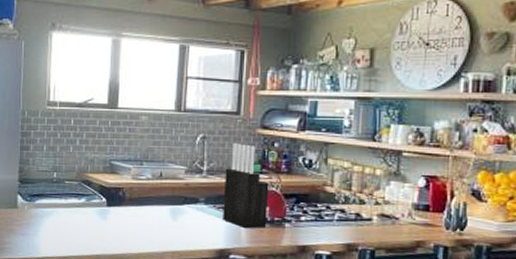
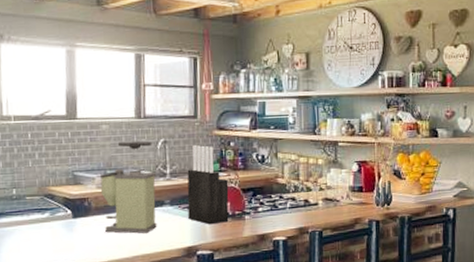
coffee grinder: none [136,134,192,230] -> present [100,140,157,234]

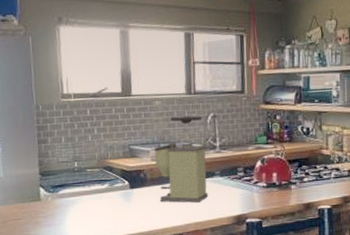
knife block: present [187,145,229,225] -> none [236,119,276,195]

